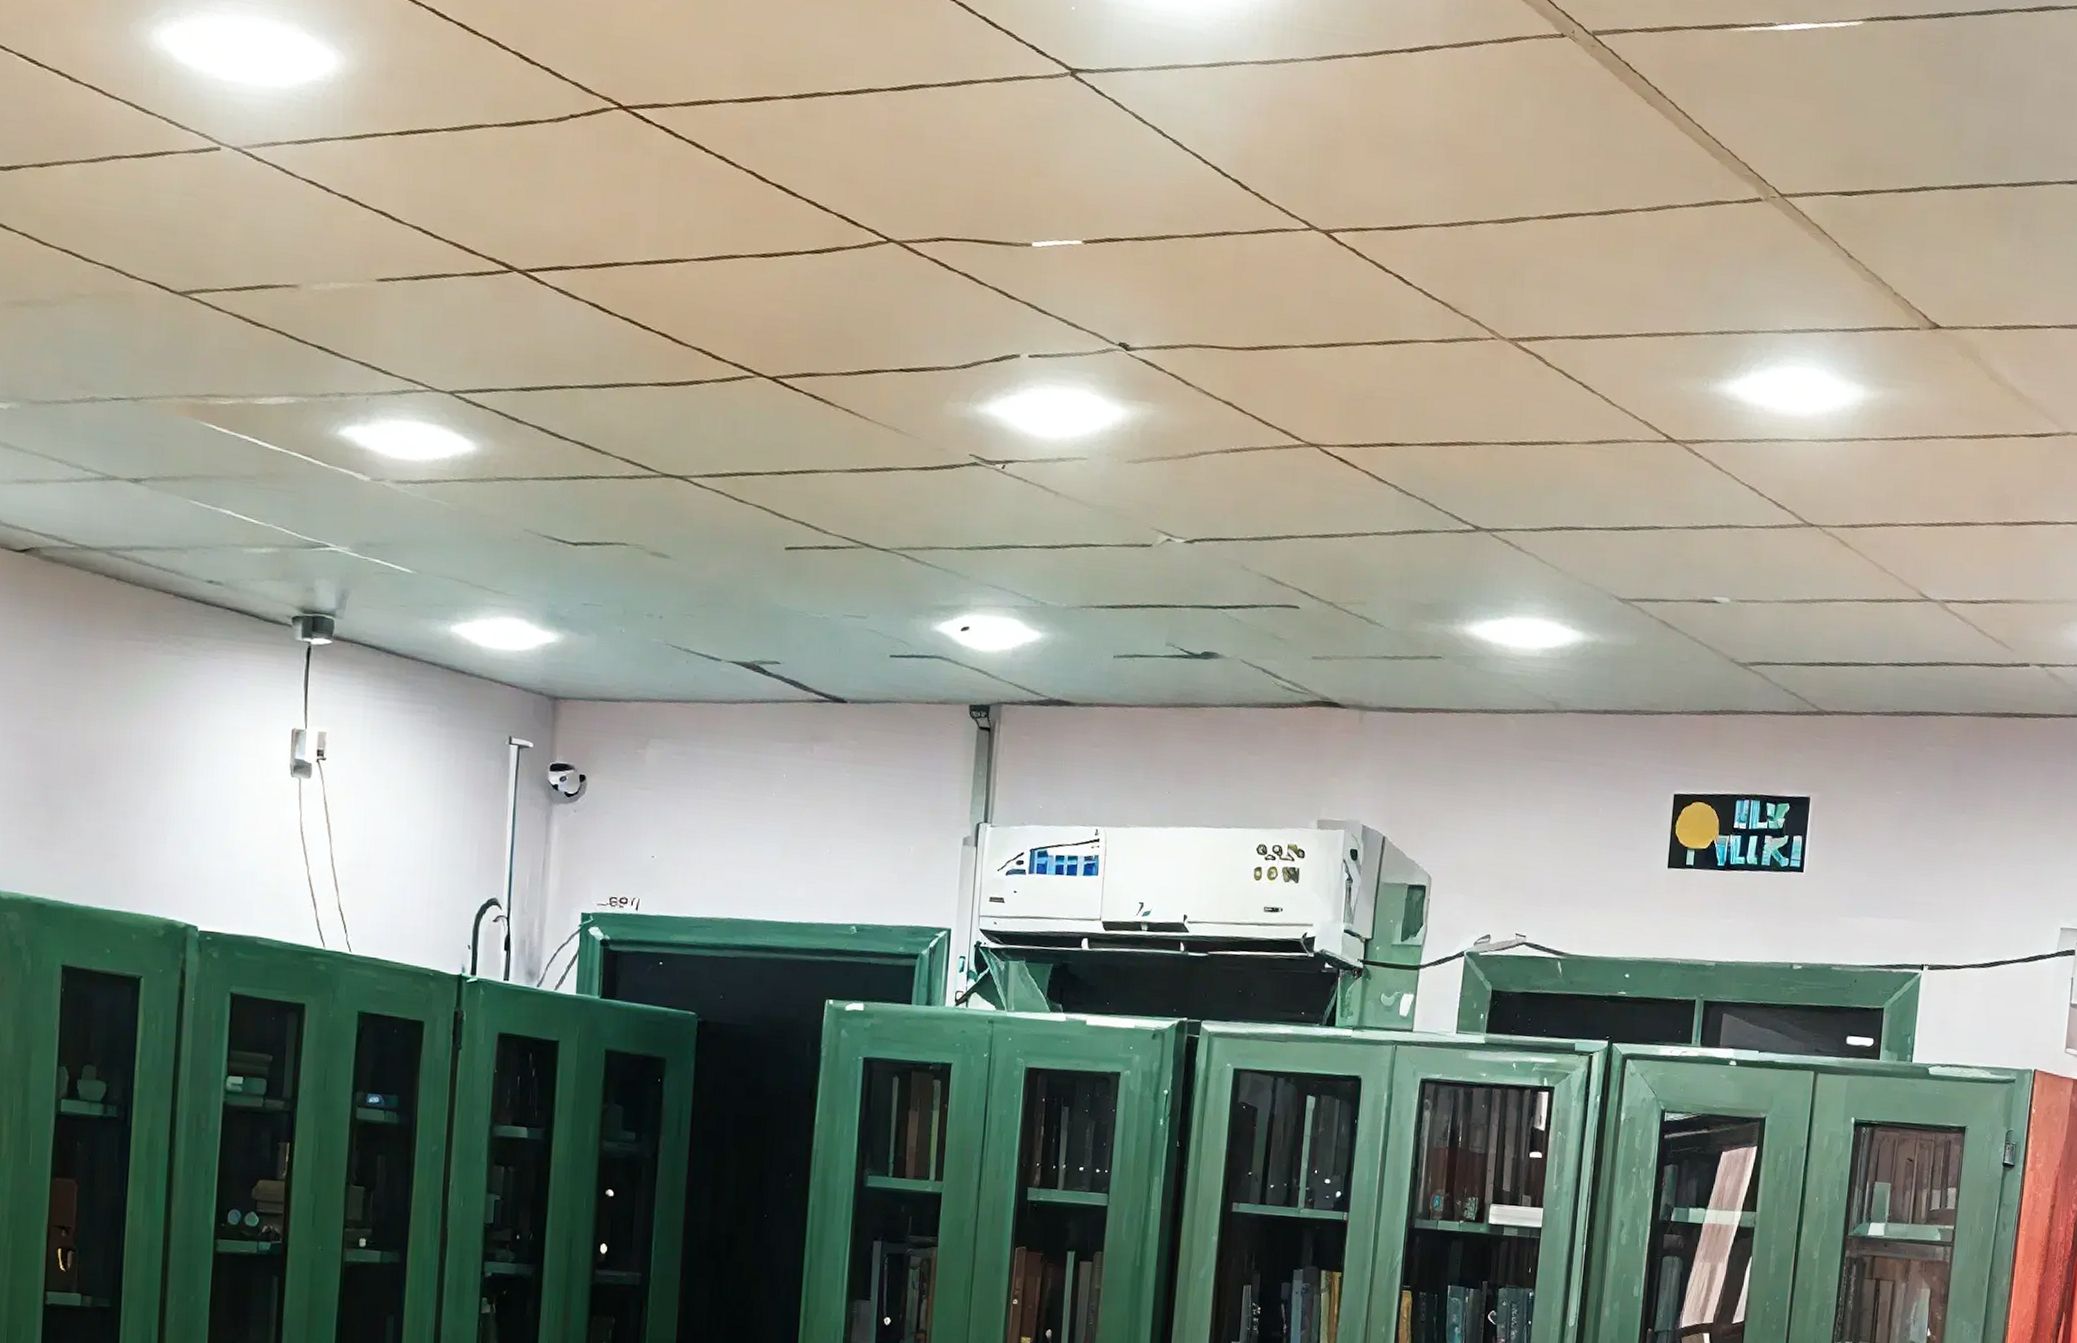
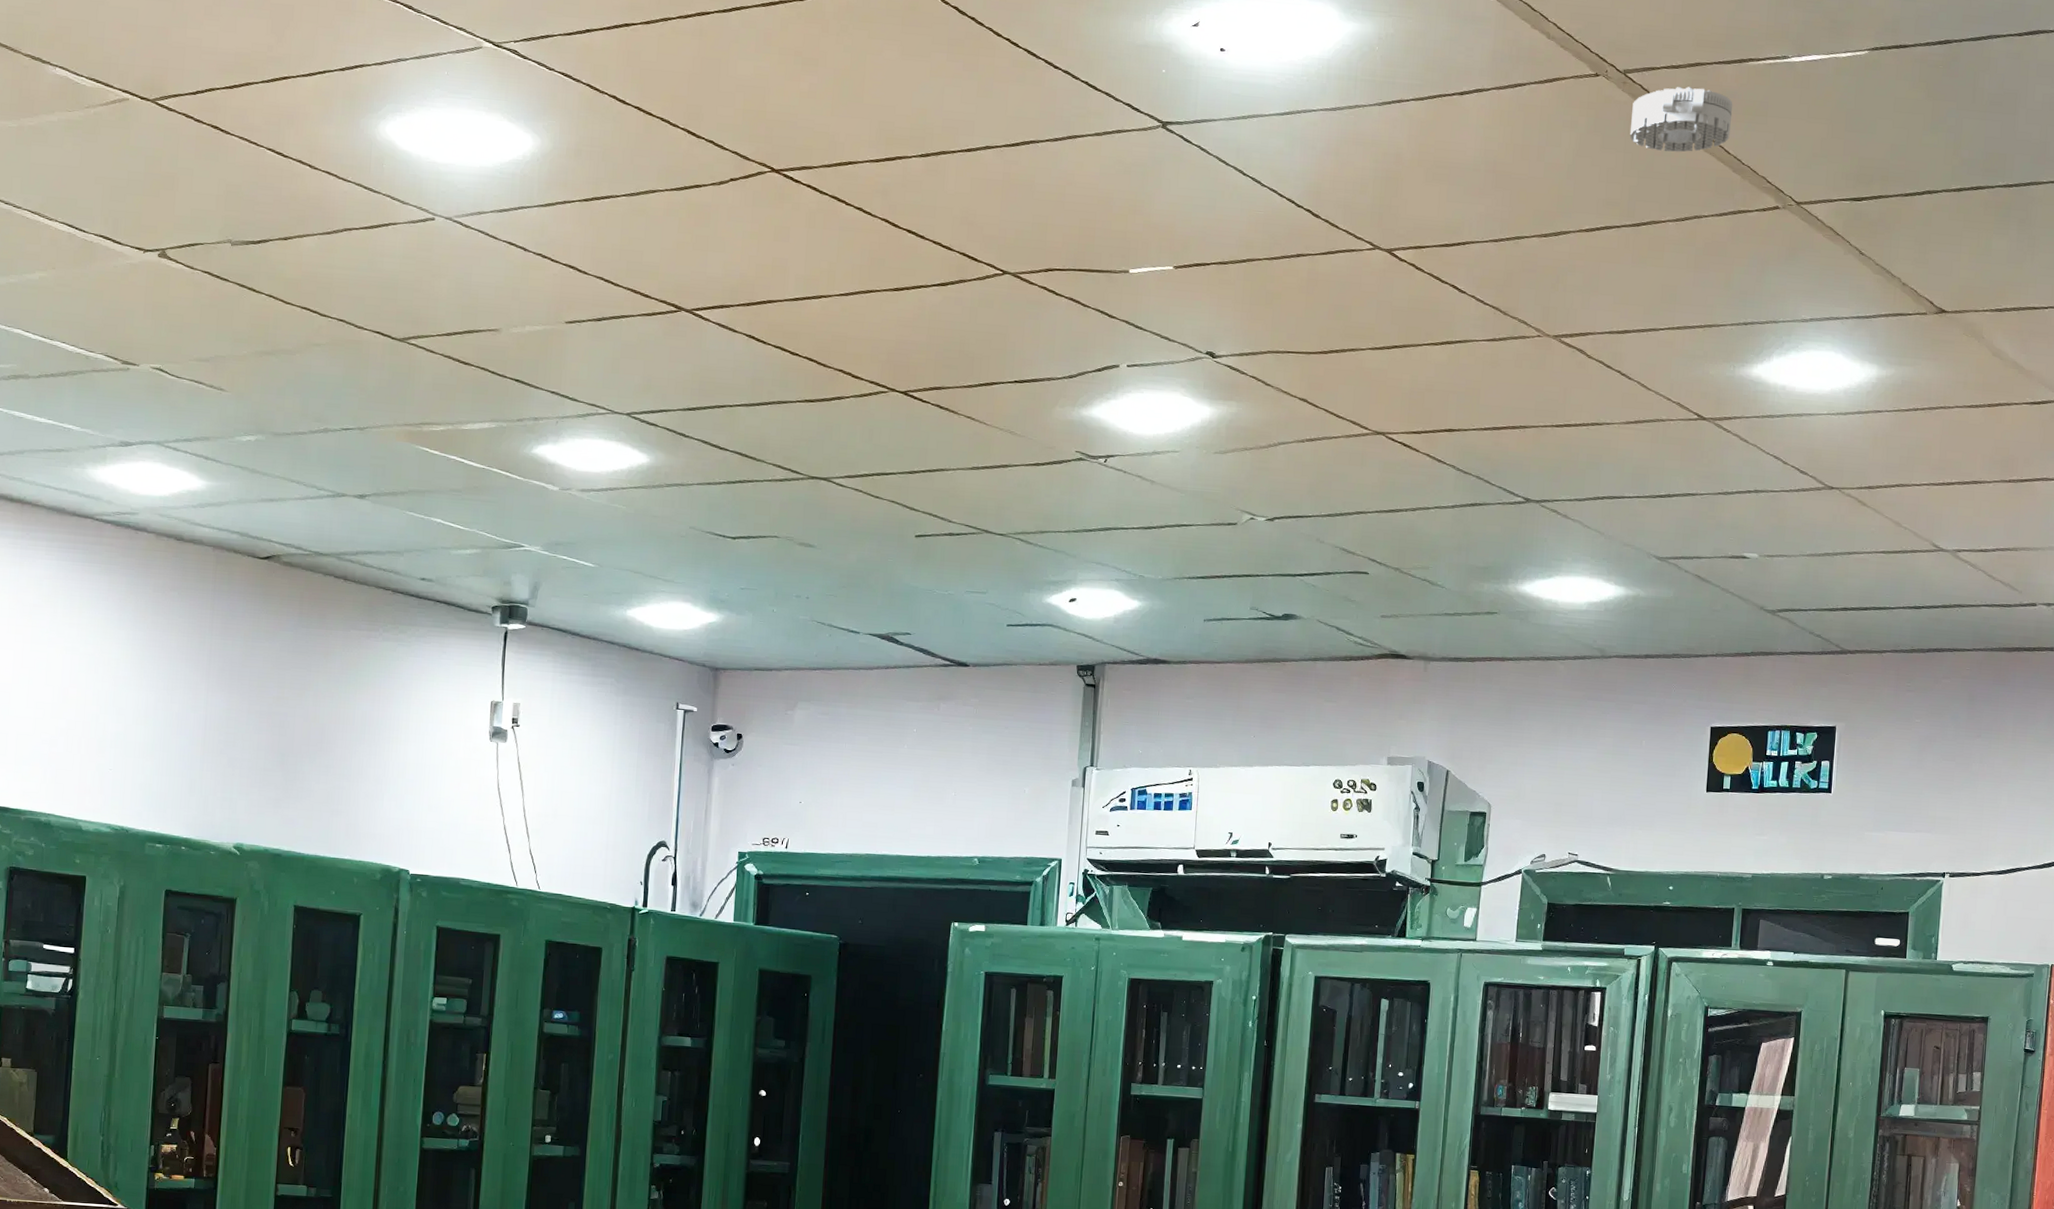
smoke detector: none [1597,53,1713,131] -> present [1629,87,1733,152]

